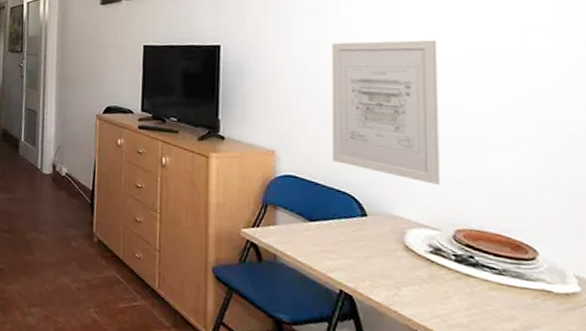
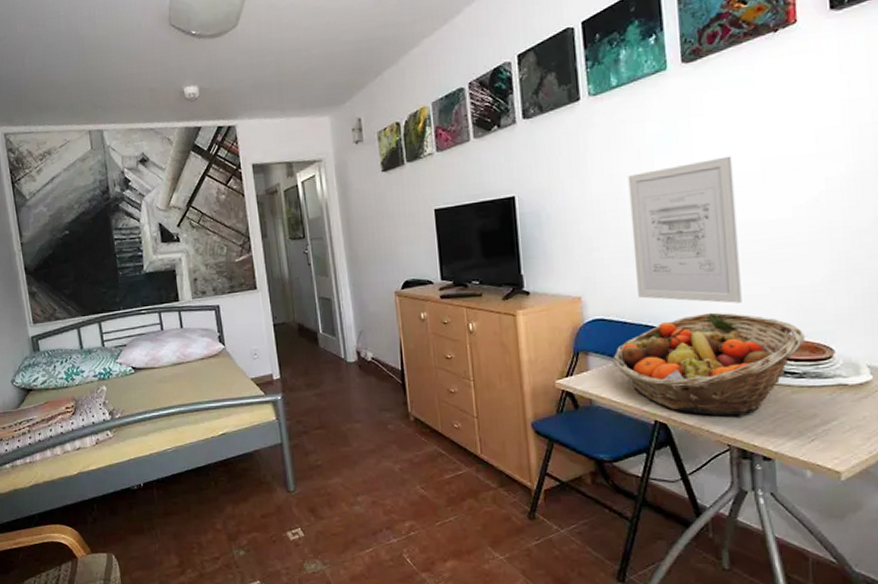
fruit basket: none [302,188,506,303] -> present [613,312,805,416]

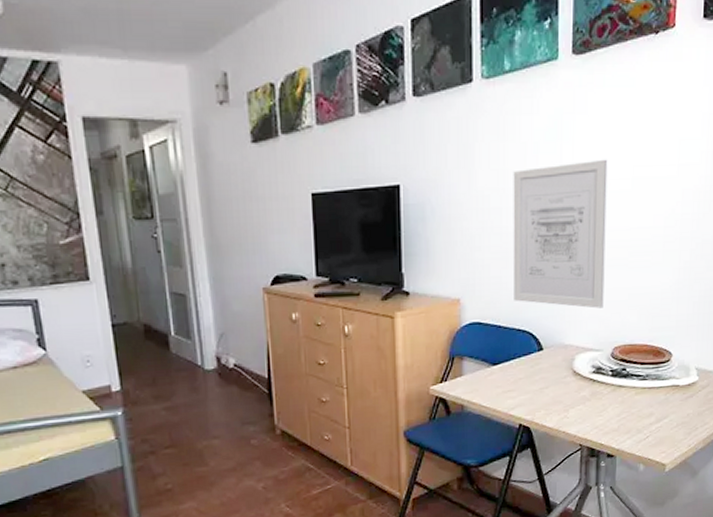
fruit basket: present [613,312,805,416] -> none [486,317,651,417]

